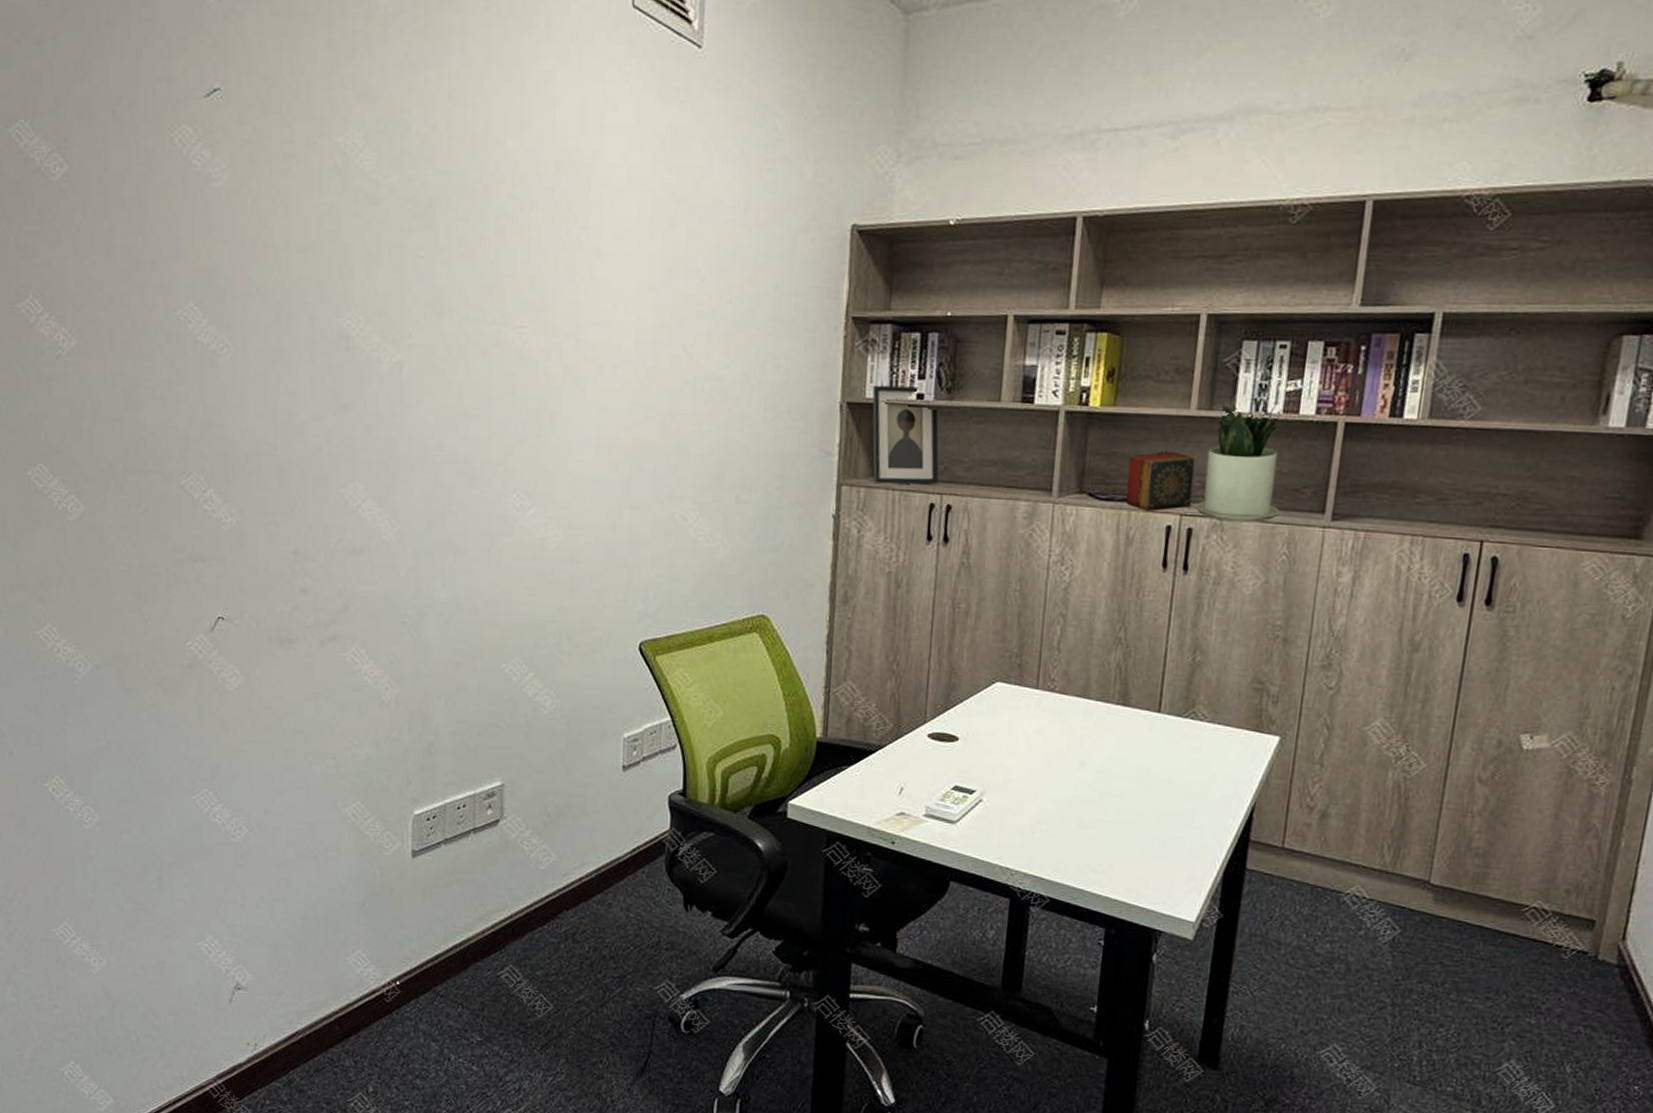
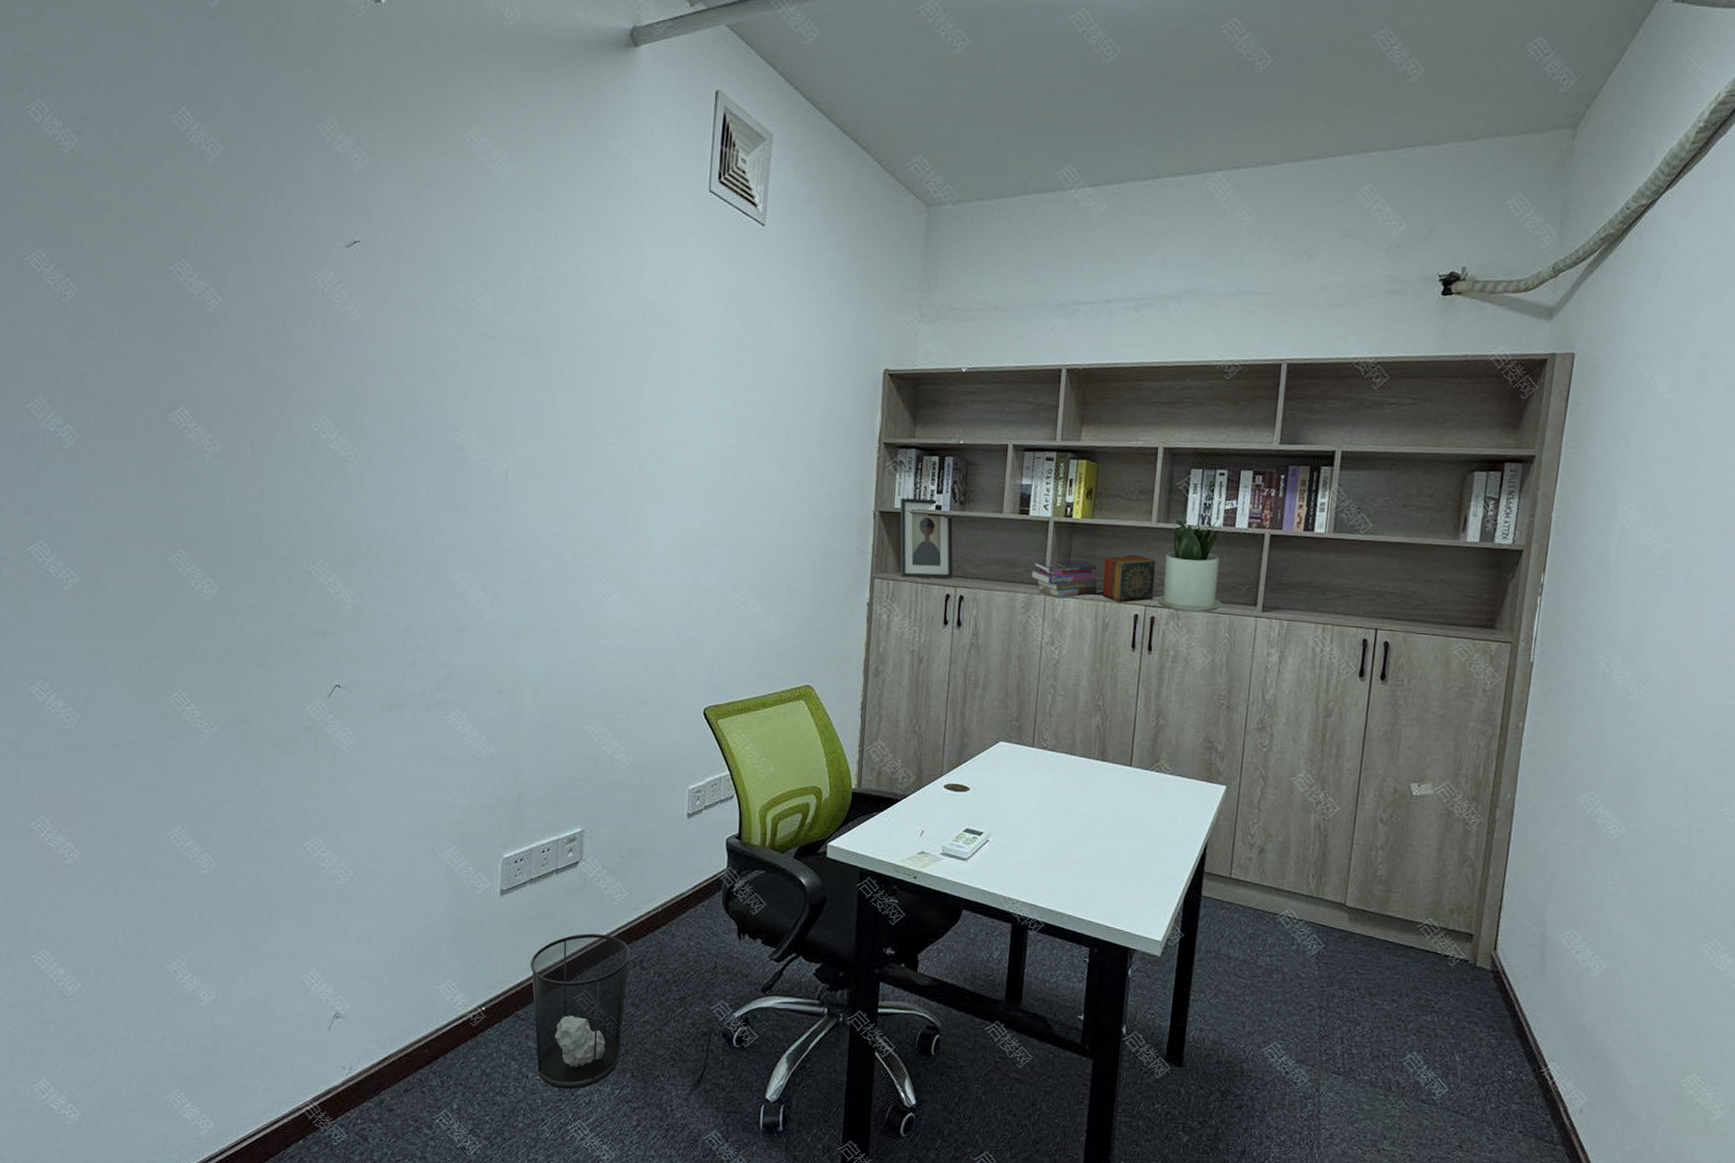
waste bin: none [448,901,562,1075] -> present [530,933,631,1090]
books: none [1036,458,1120,508] -> present [1031,559,1098,599]

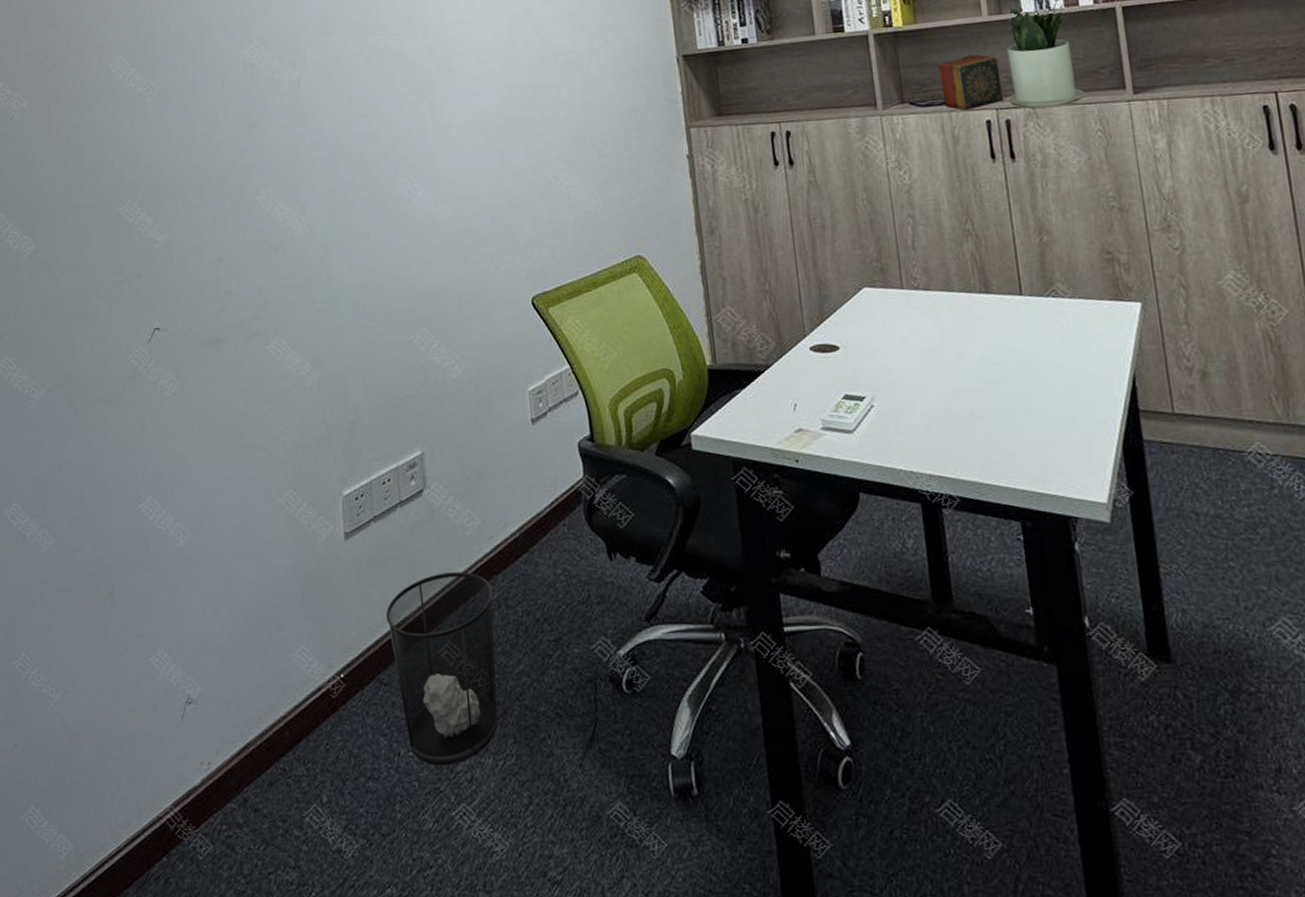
picture frame: present [899,497,953,579] -> none [702,33,774,122]
books: present [1031,559,1098,599] -> none [860,70,938,118]

